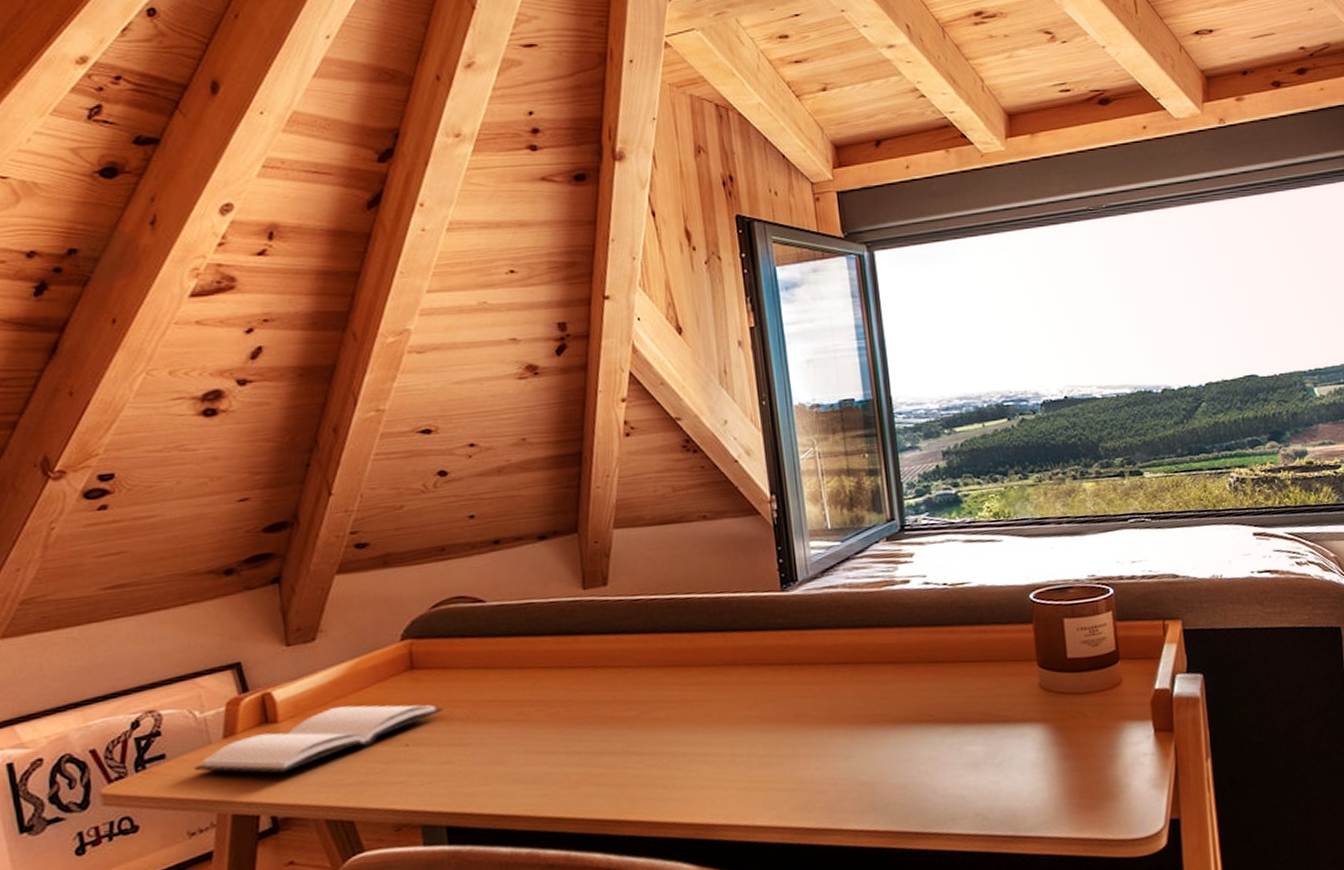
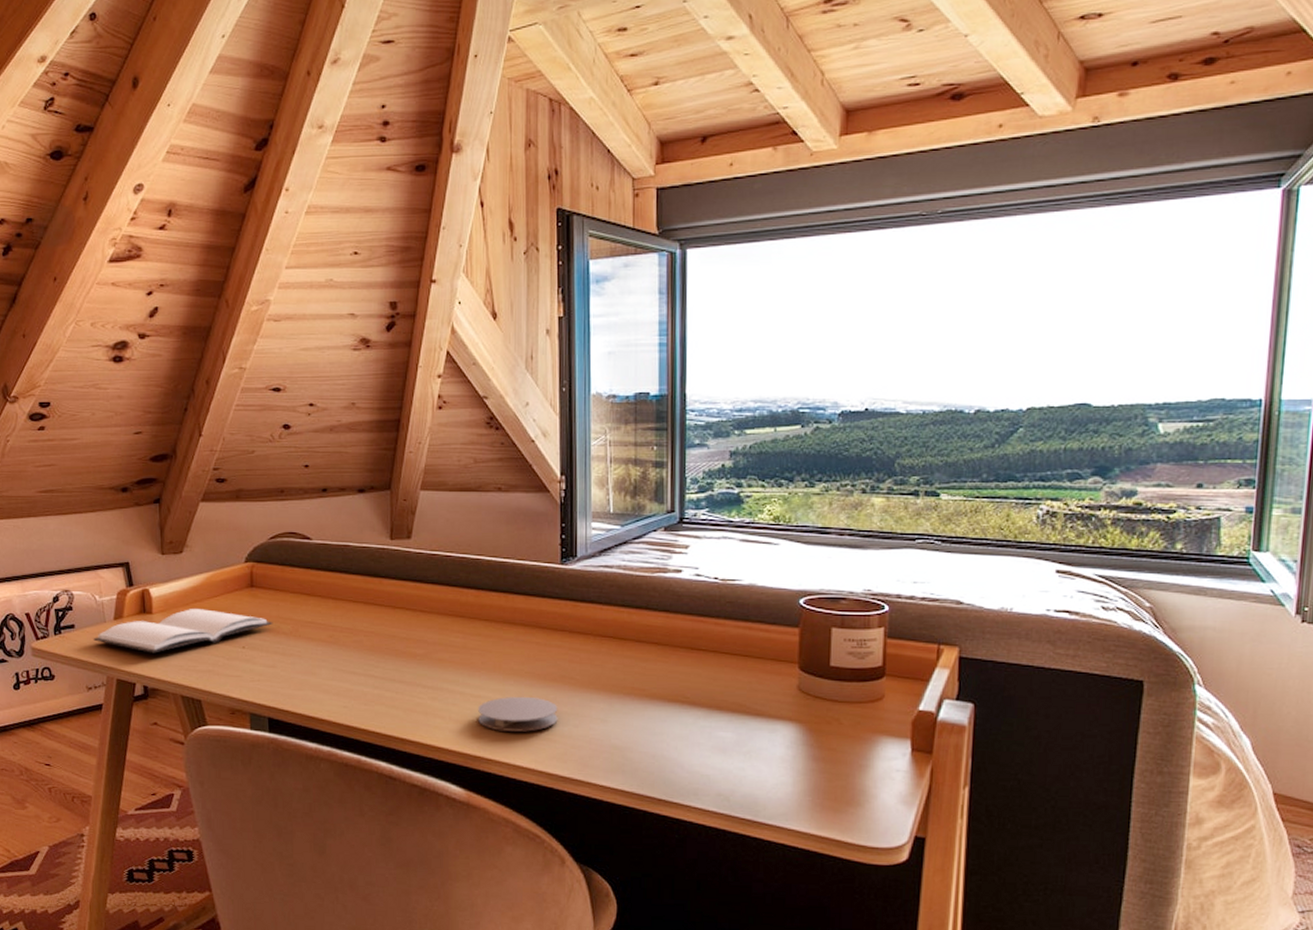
coaster: none [705,744,798,790] -> present [478,696,558,732]

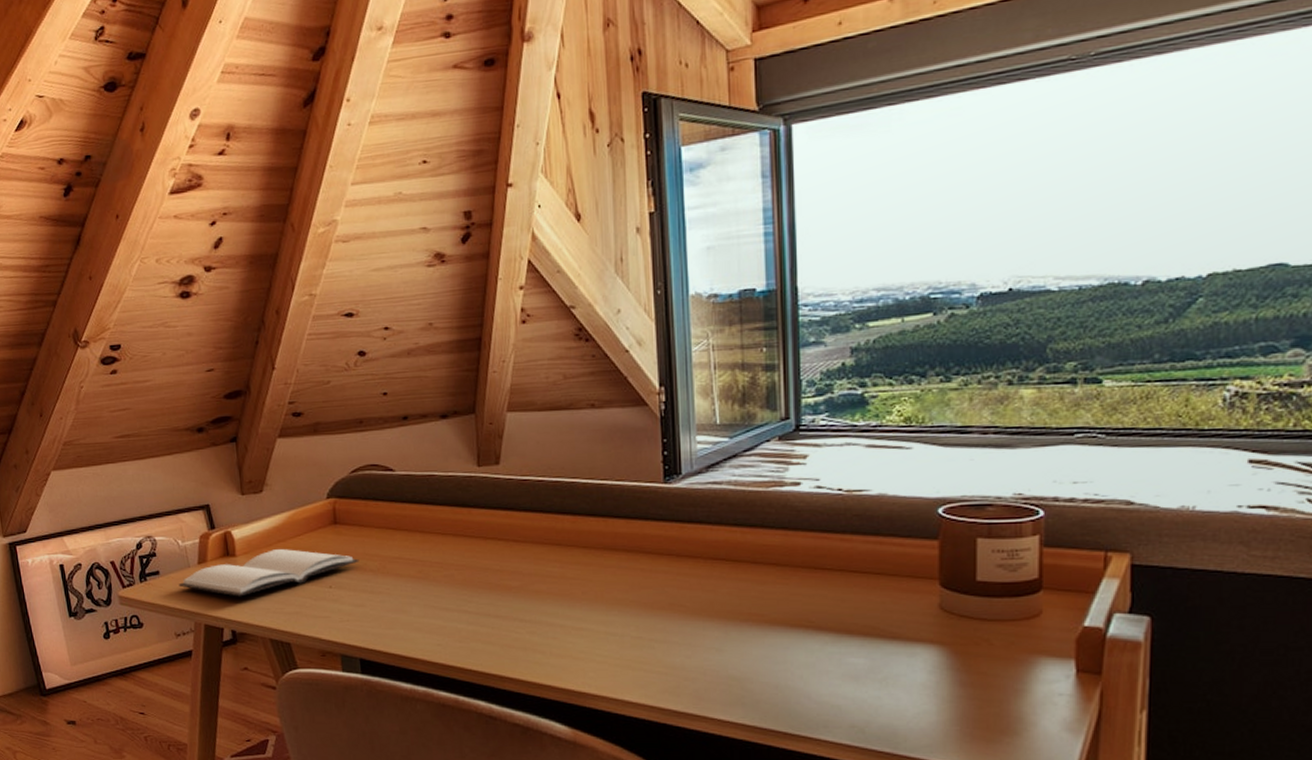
coaster: present [478,696,558,732] -> none [581,627,668,665]

